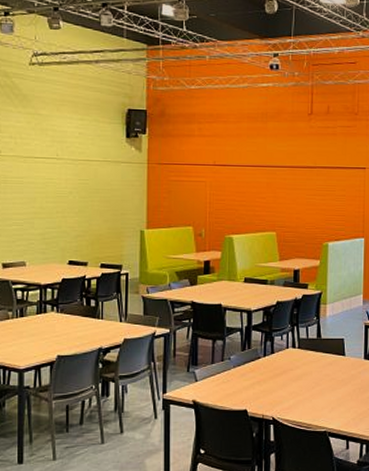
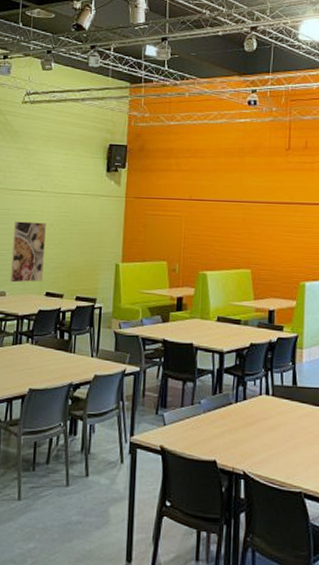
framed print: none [29,190,64,252] -> present [9,221,46,283]

